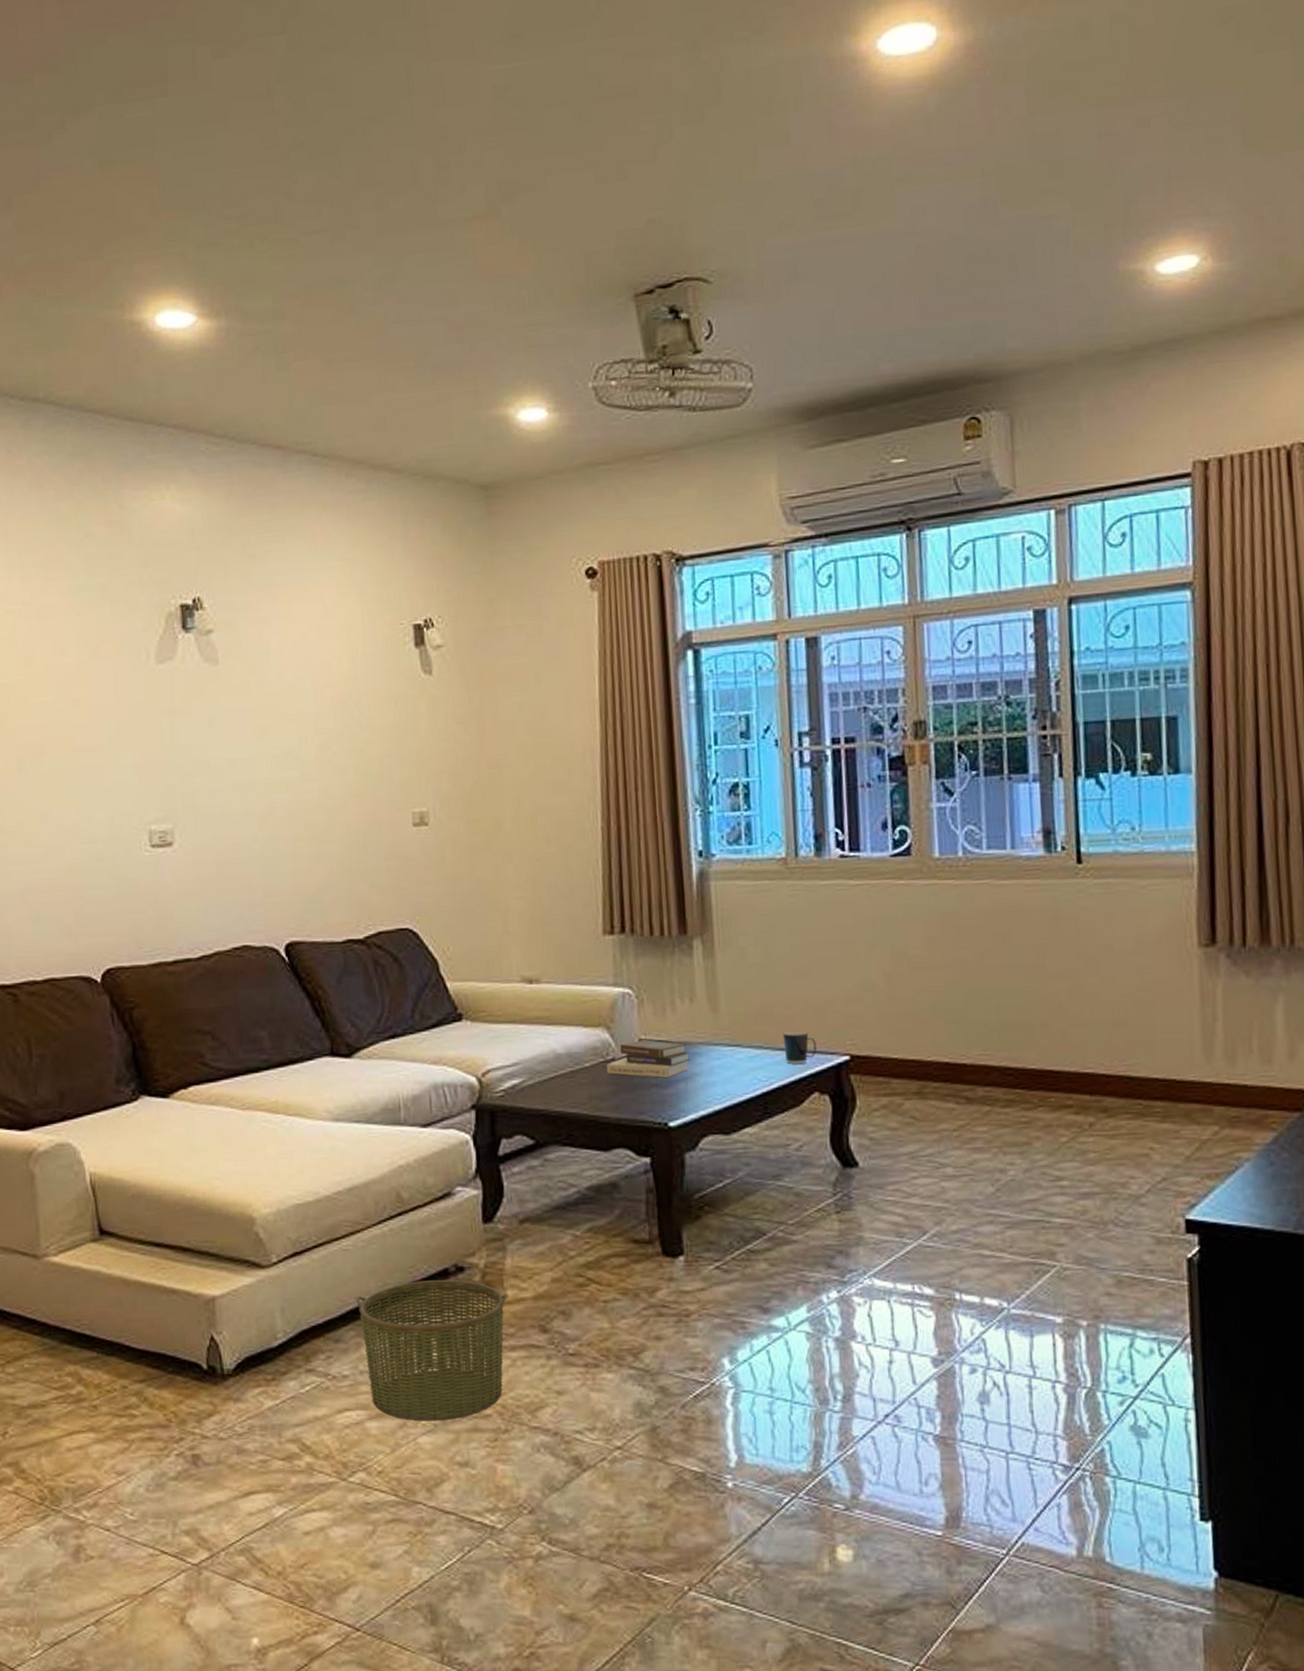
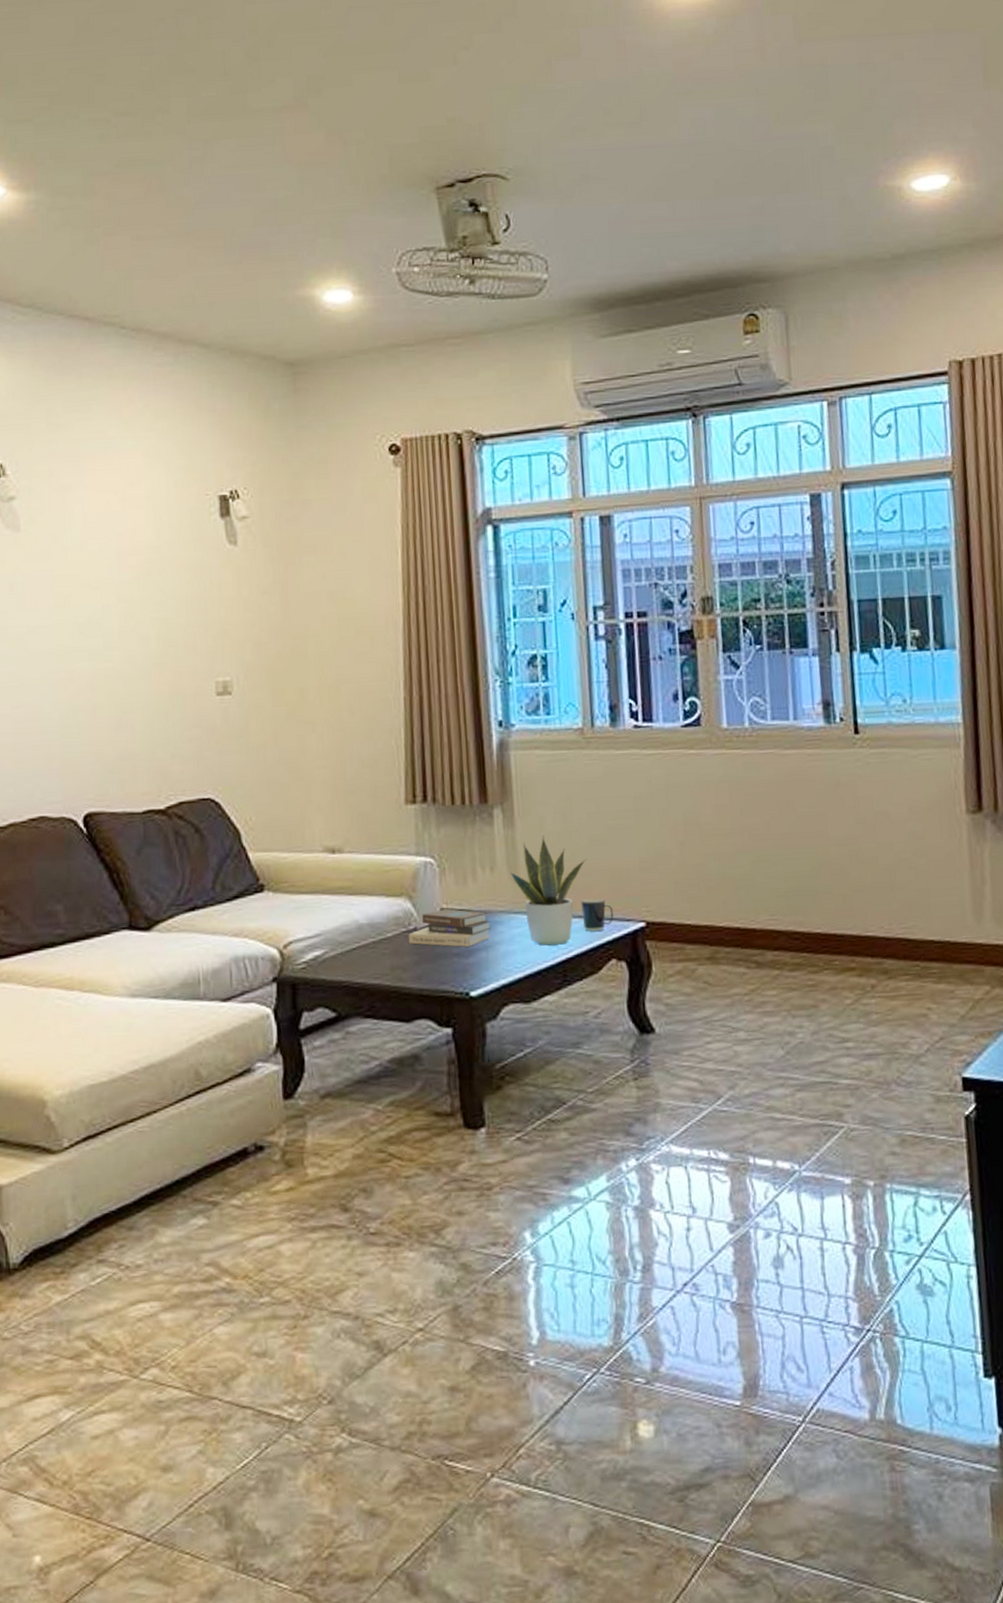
basket: present [356,1279,508,1421] -> none [151,1159,308,1311]
potted plant: none [709,967,790,1078] -> present [510,835,588,946]

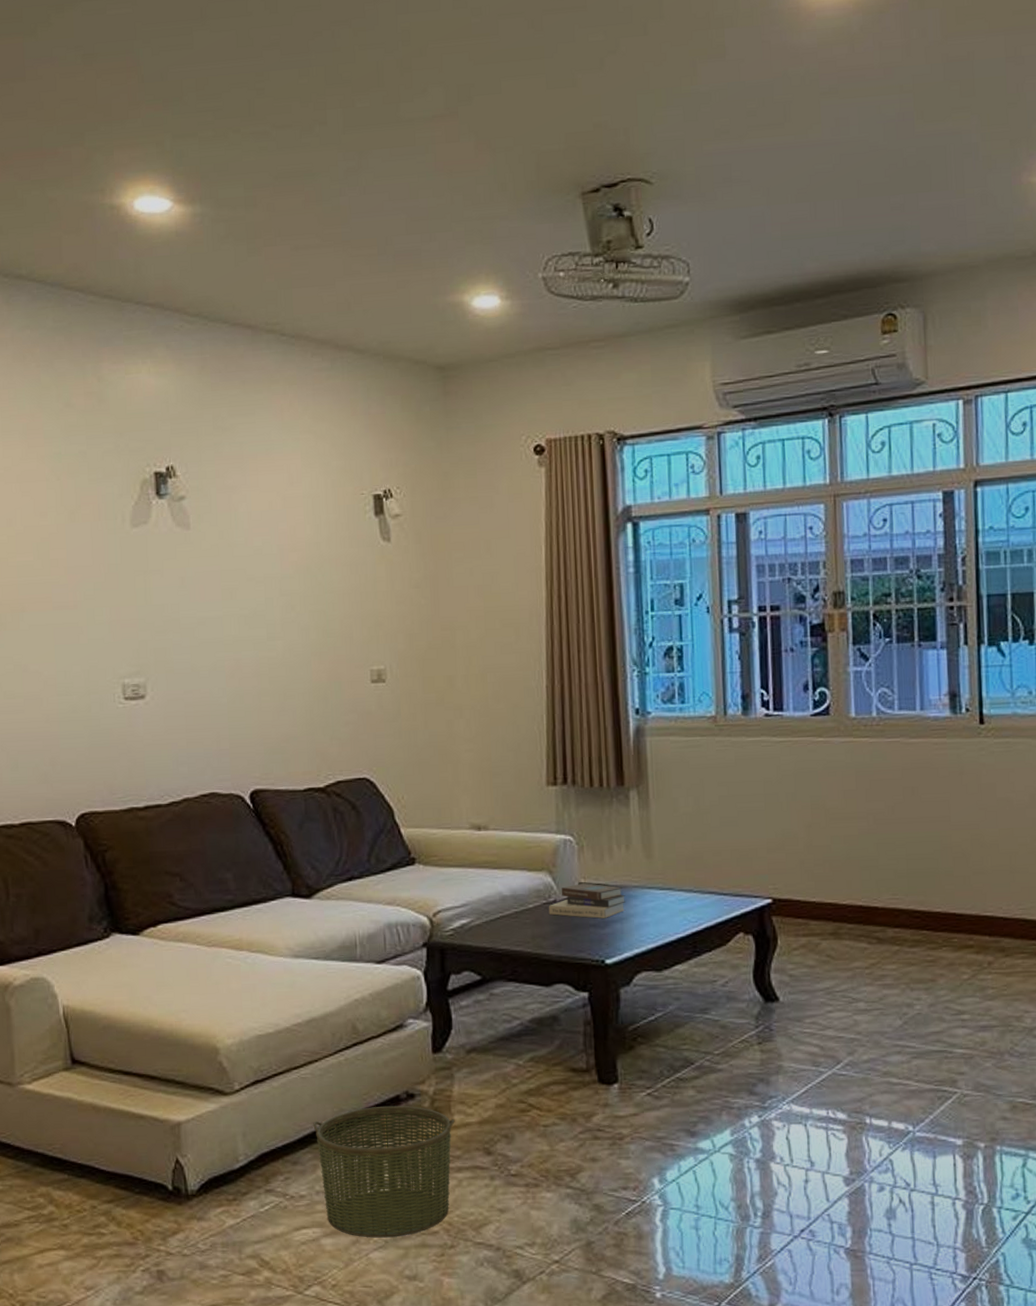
basket: none [151,1159,308,1311] -> present [313,1105,455,1238]
potted plant: present [510,835,588,946] -> none [644,817,718,919]
mug: present [581,898,613,932] -> none [711,875,742,907]

